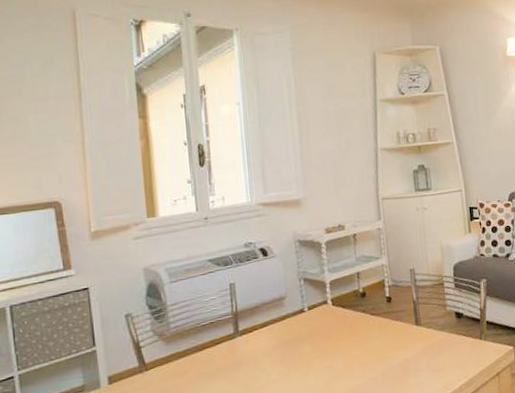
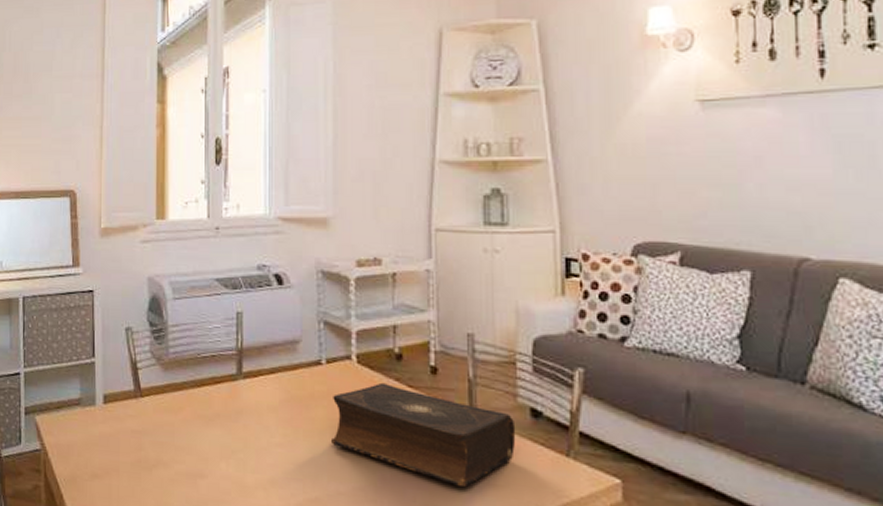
book: none [316,315,448,378] -> present [330,382,516,488]

